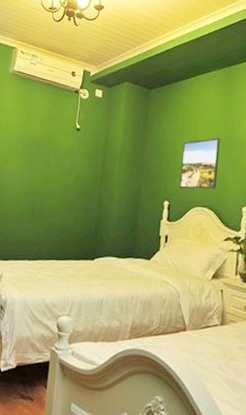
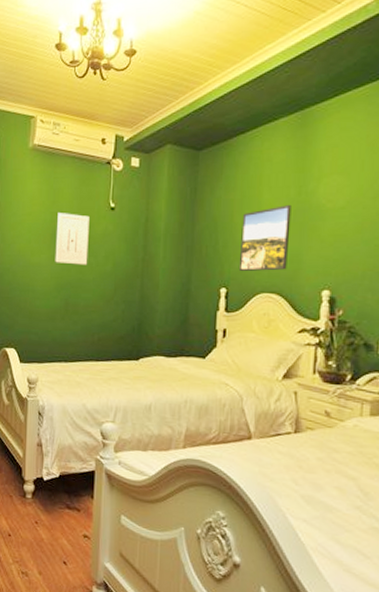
wall art: none [25,129,58,175] -> present [55,213,89,265]

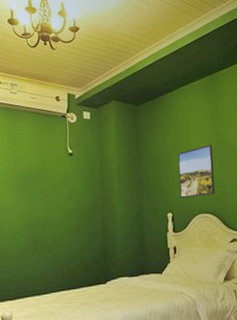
wall art: present [55,213,89,265] -> none [20,160,52,205]

